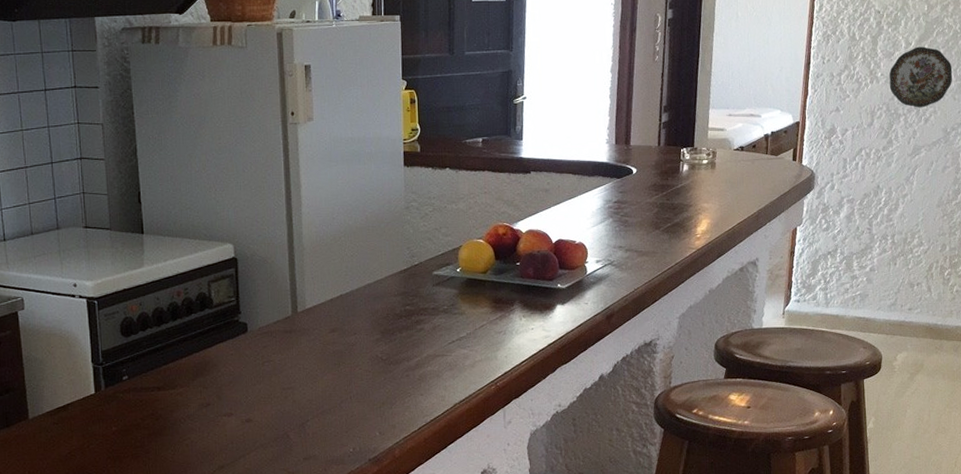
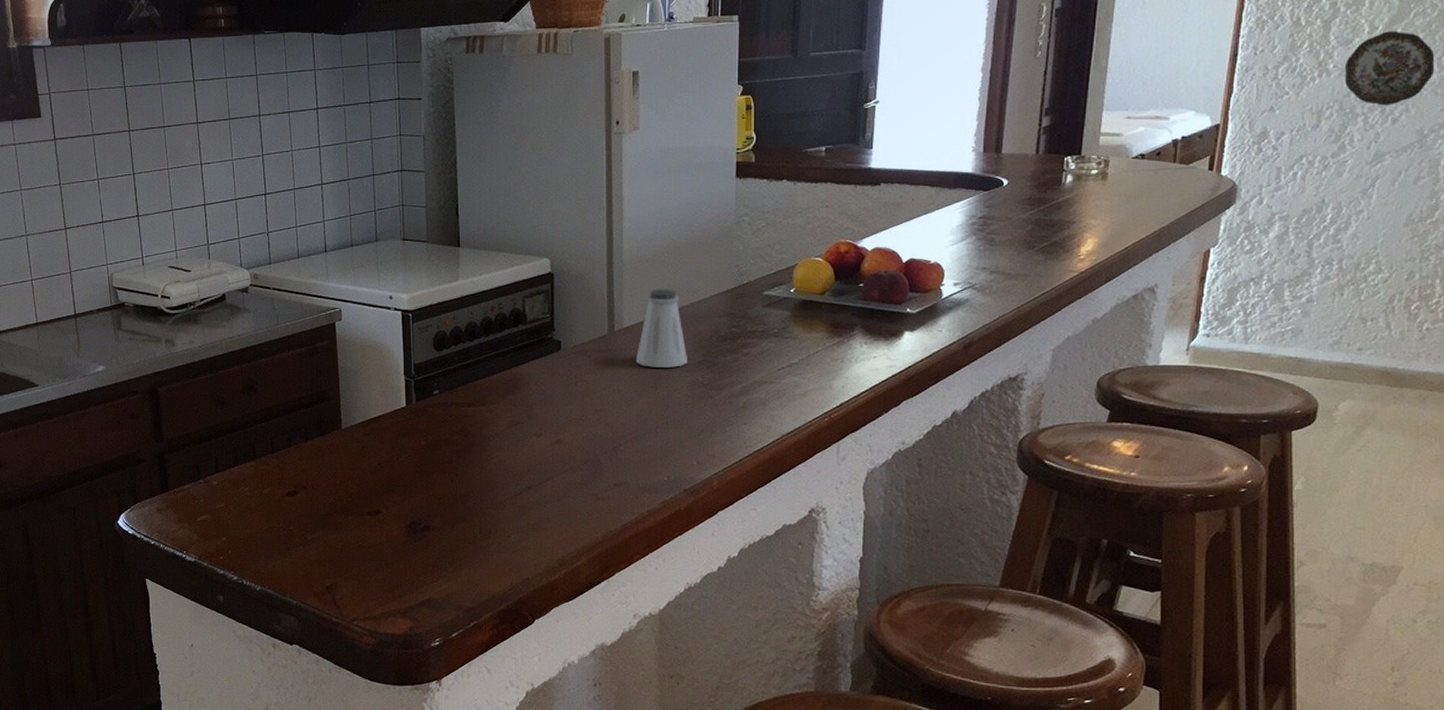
saltshaker: none [319,270,368,346] -> present [636,288,688,368]

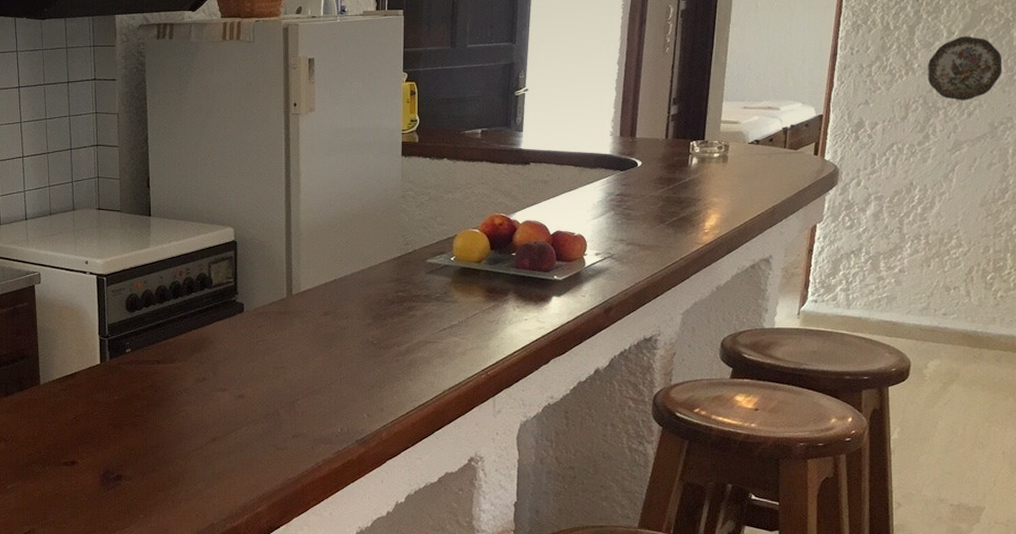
saltshaker: present [636,288,688,368] -> none [312,256,360,328]

